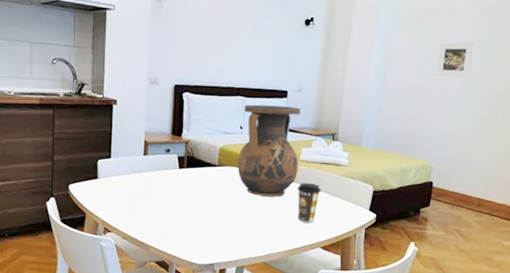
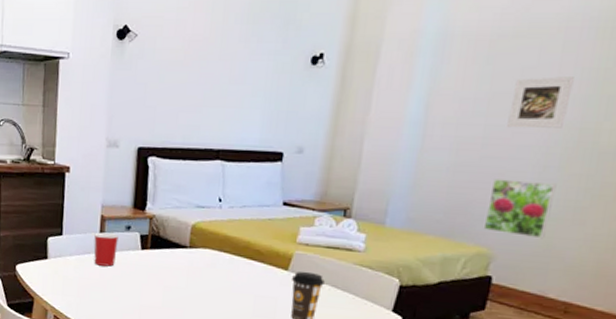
mug: none [138,155,160,184] -> present [93,232,118,267]
vase: present [237,104,301,197] -> none [213,170,301,289]
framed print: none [425,112,469,154] -> present [483,179,557,239]

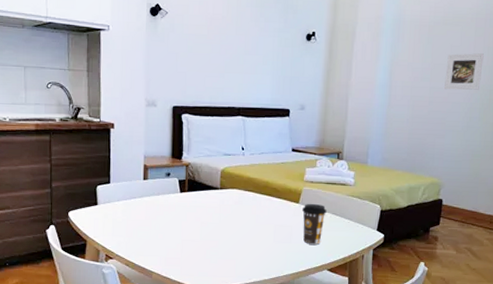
mug: present [93,232,118,267] -> none [139,179,160,209]
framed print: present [483,179,557,239] -> none [434,127,479,170]

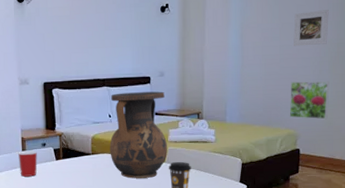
mug: none [139,179,160,209] -> present [18,150,37,177]
vase: none [240,124,304,219] -> present [109,91,167,179]
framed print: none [434,127,479,170] -> present [289,81,329,120]

